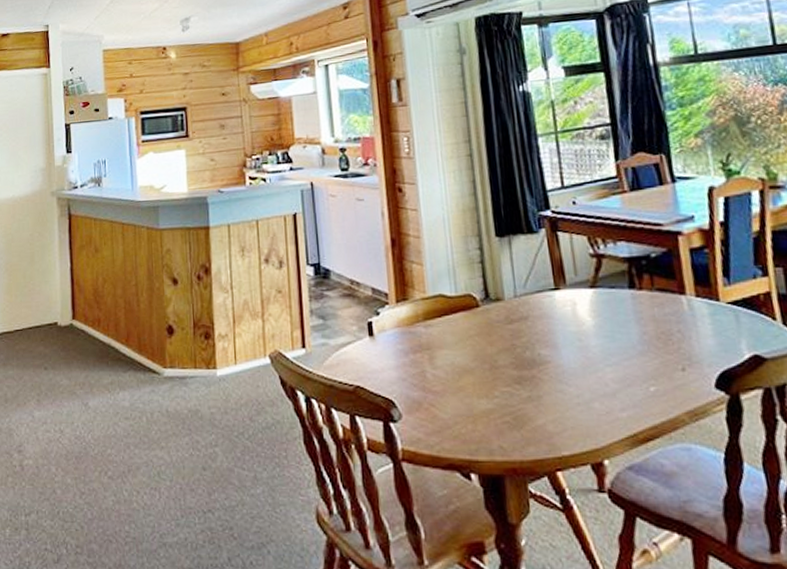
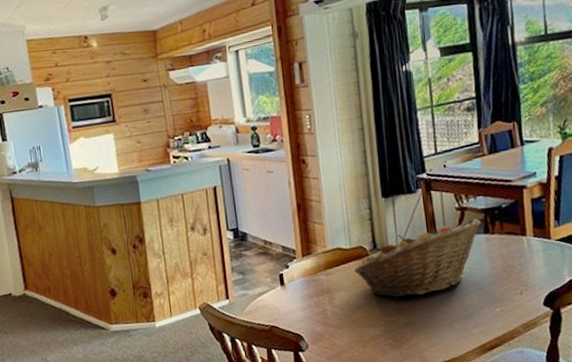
fruit basket: none [461,268,624,363] -> present [355,218,481,298]

